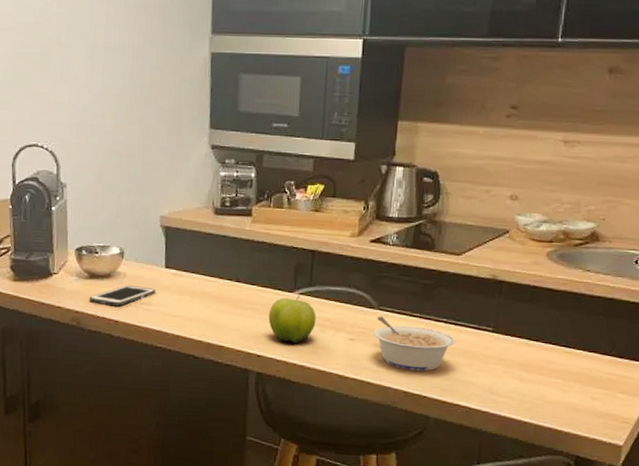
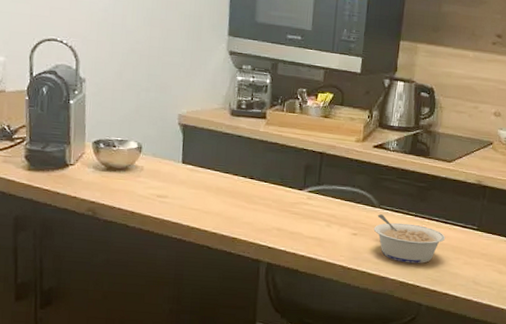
cell phone: present [89,284,156,307] -> none [105,178,173,199]
fruit: present [268,296,316,344] -> none [279,193,324,237]

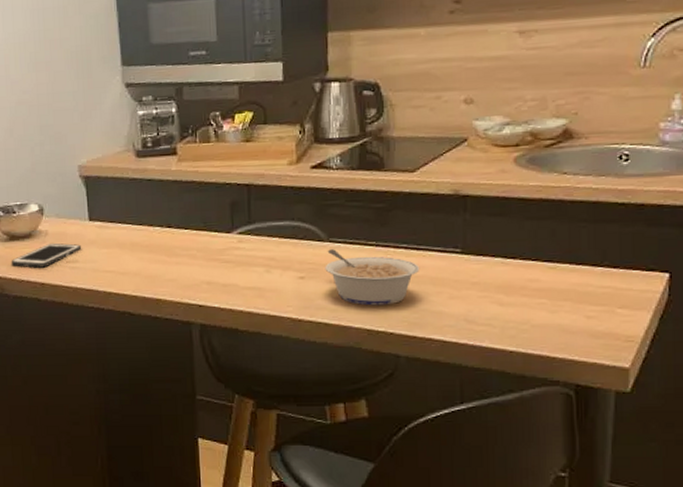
cell phone: none [105,178,173,199] -> present [11,243,82,268]

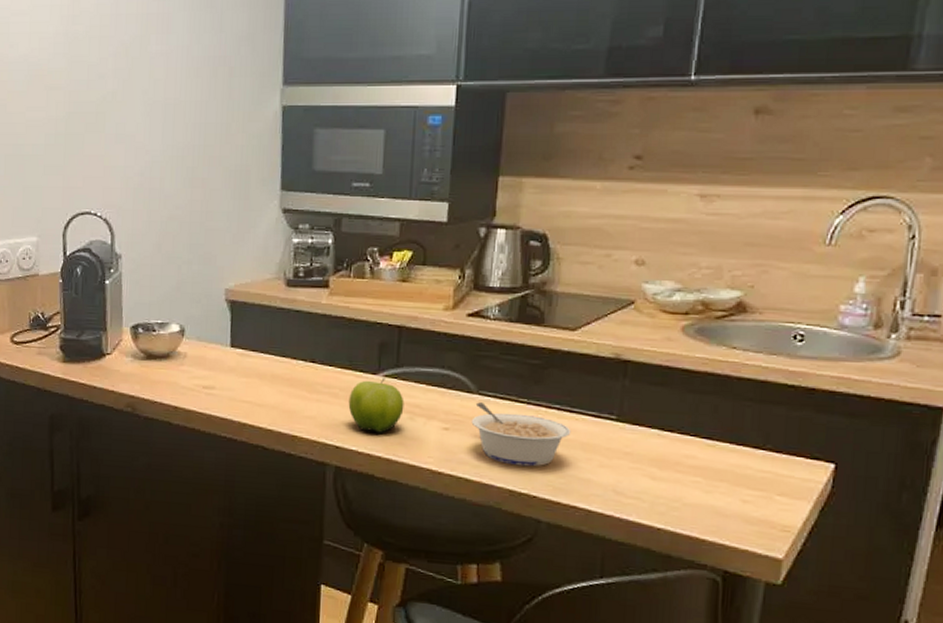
cell phone: present [11,243,82,268] -> none [145,366,221,391]
fruit: none [206,235,260,288] -> present [348,378,404,433]

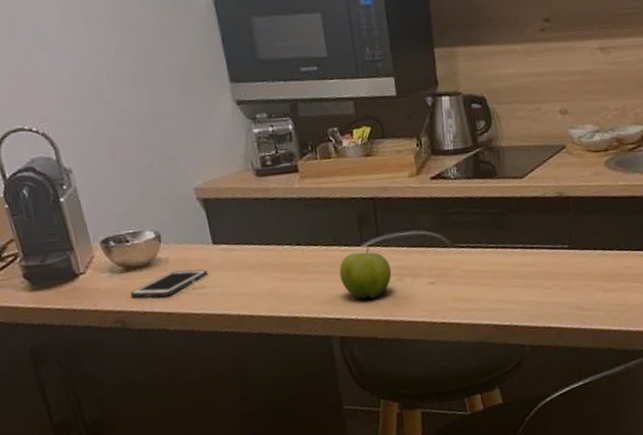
cell phone: none [145,366,221,391] -> present [130,269,209,299]
legume: present [471,402,572,467] -> none [452,254,536,304]

